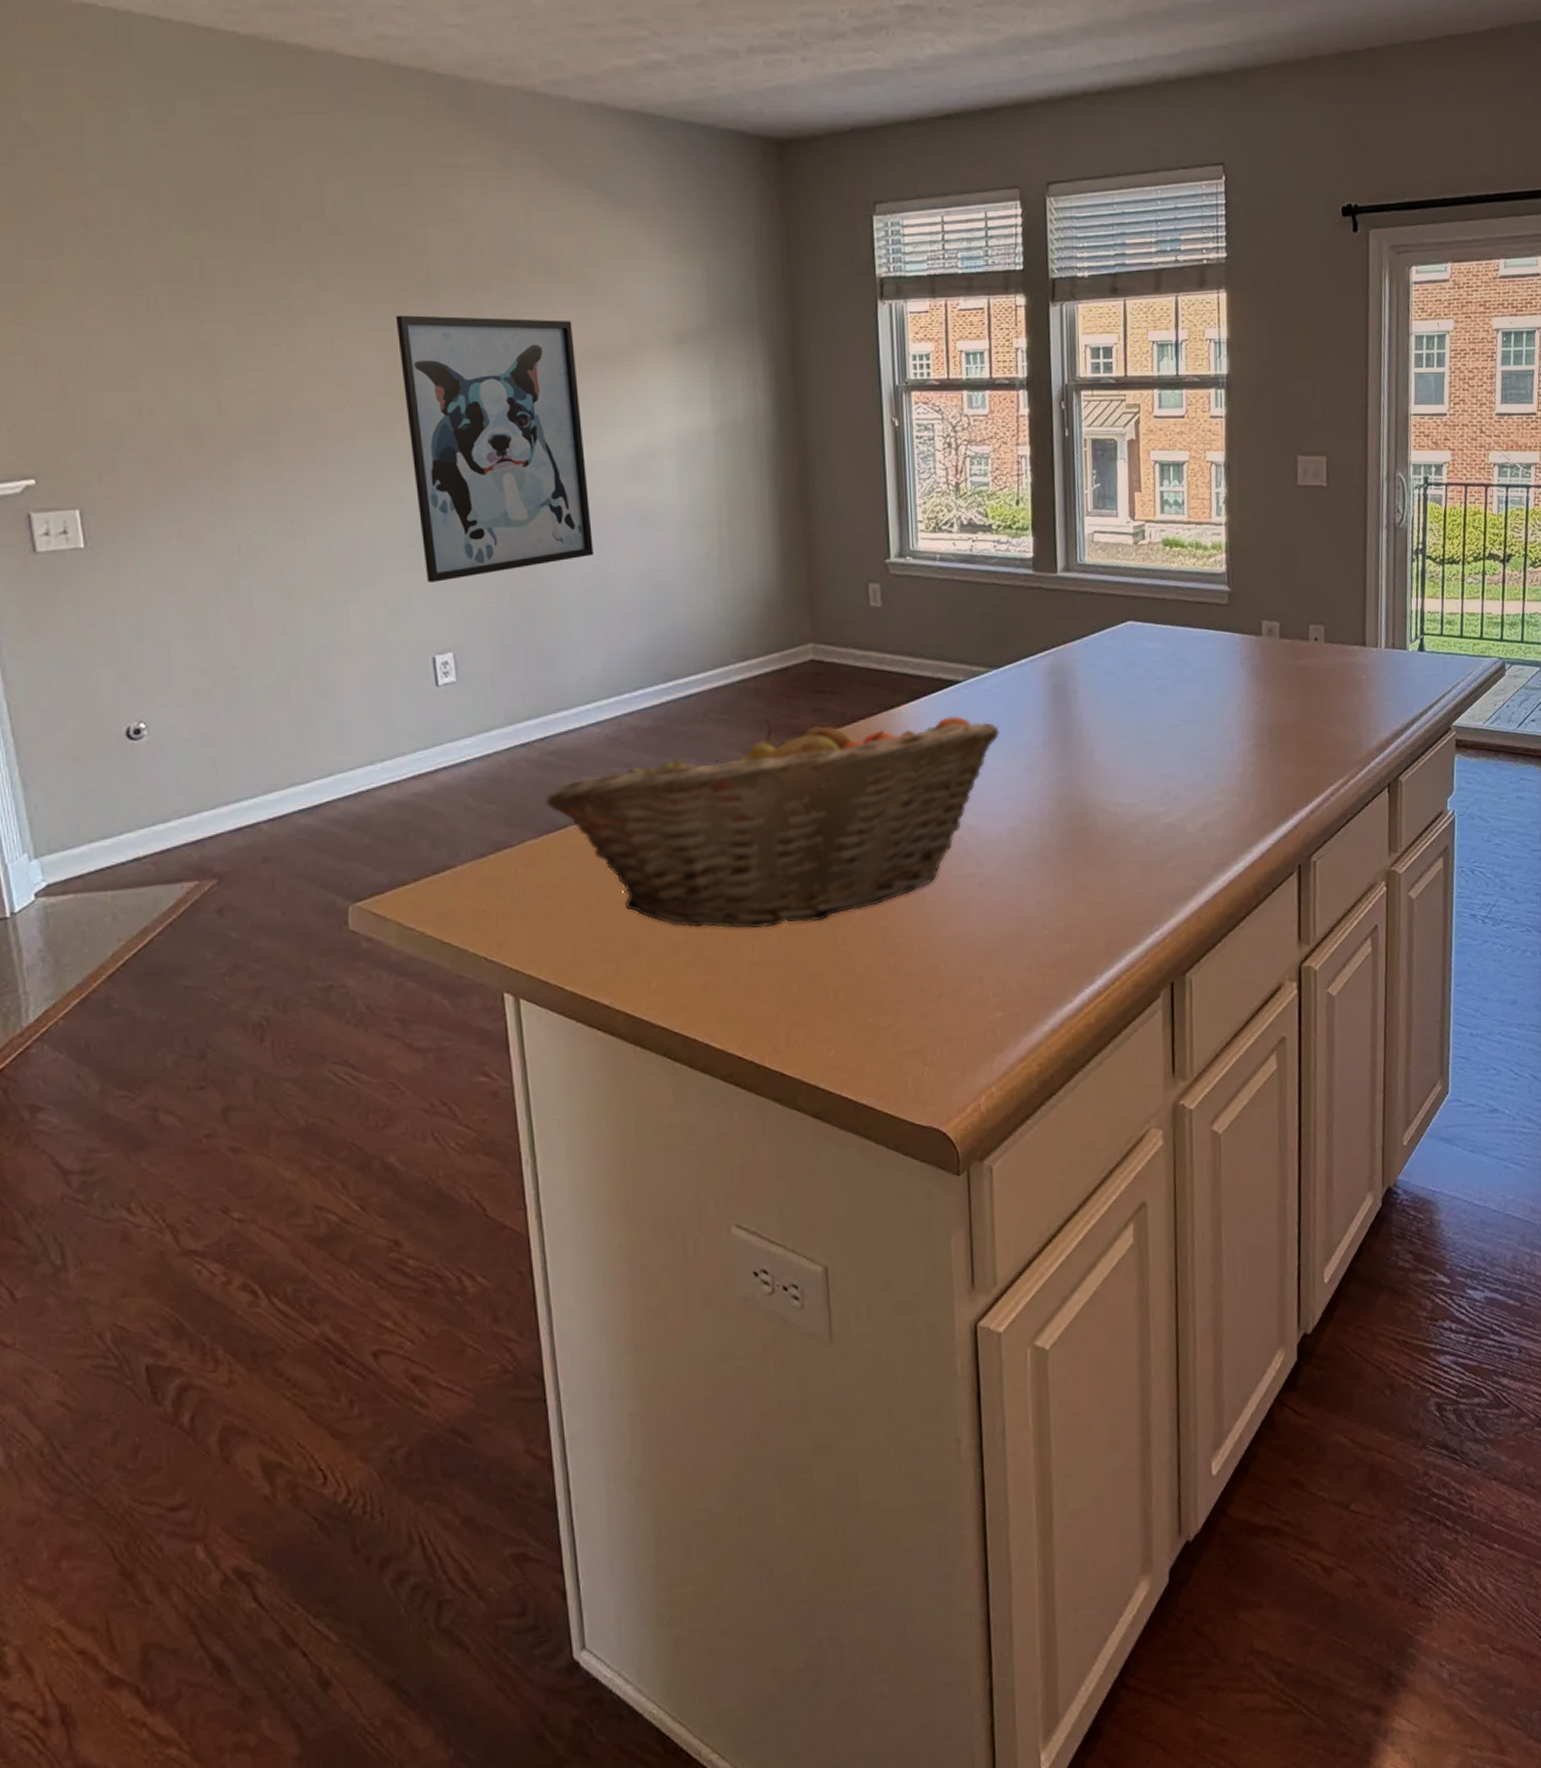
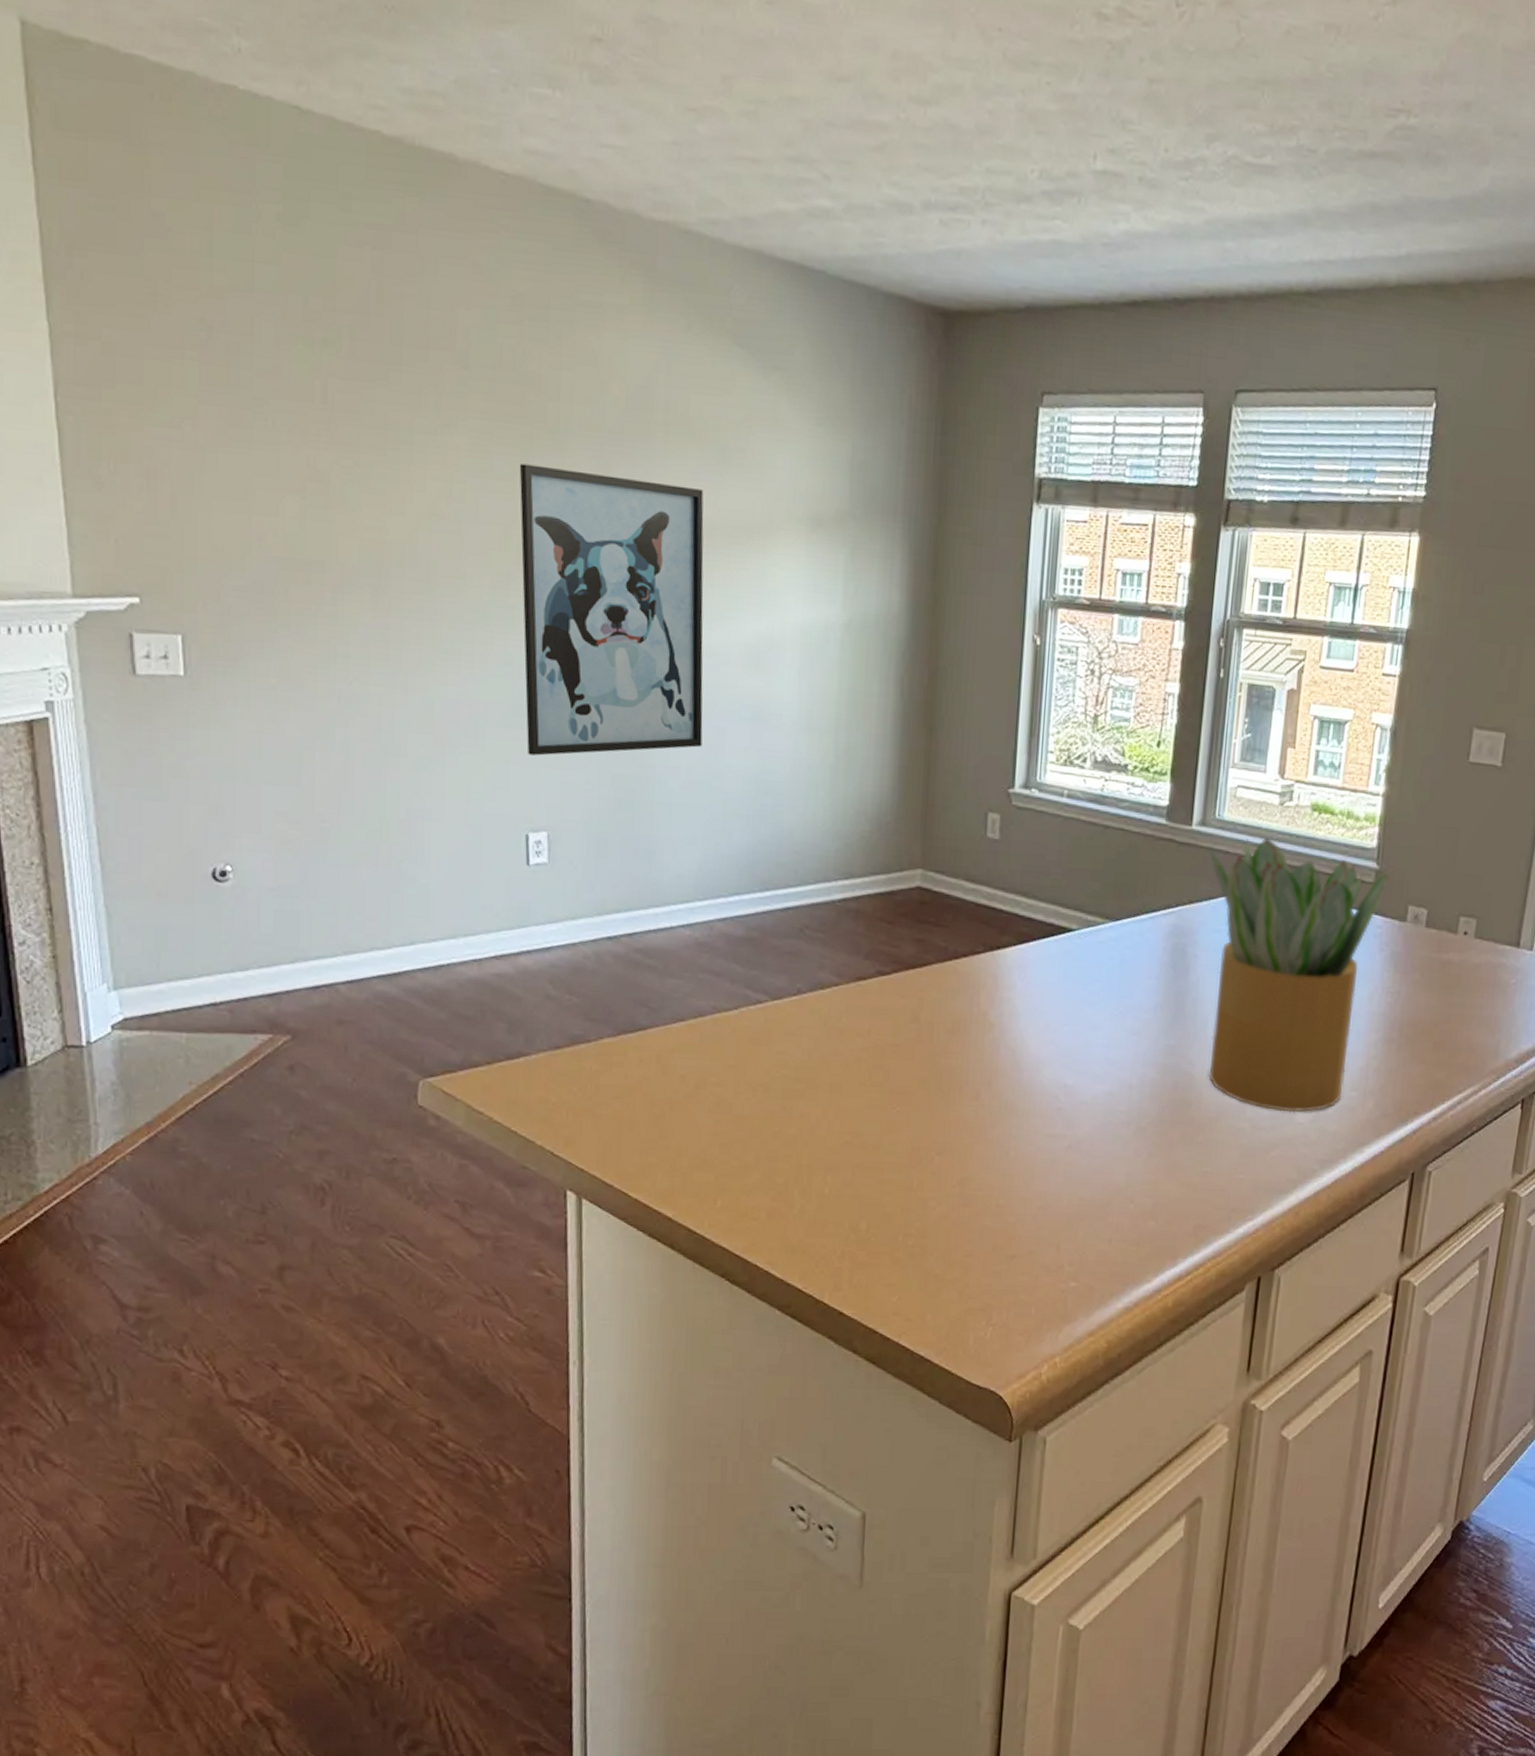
fruit basket: present [545,716,999,929] -> none [627,941,1109,1162]
potted plant: none [1077,575,1240,825] -> present [1208,837,1388,1113]

